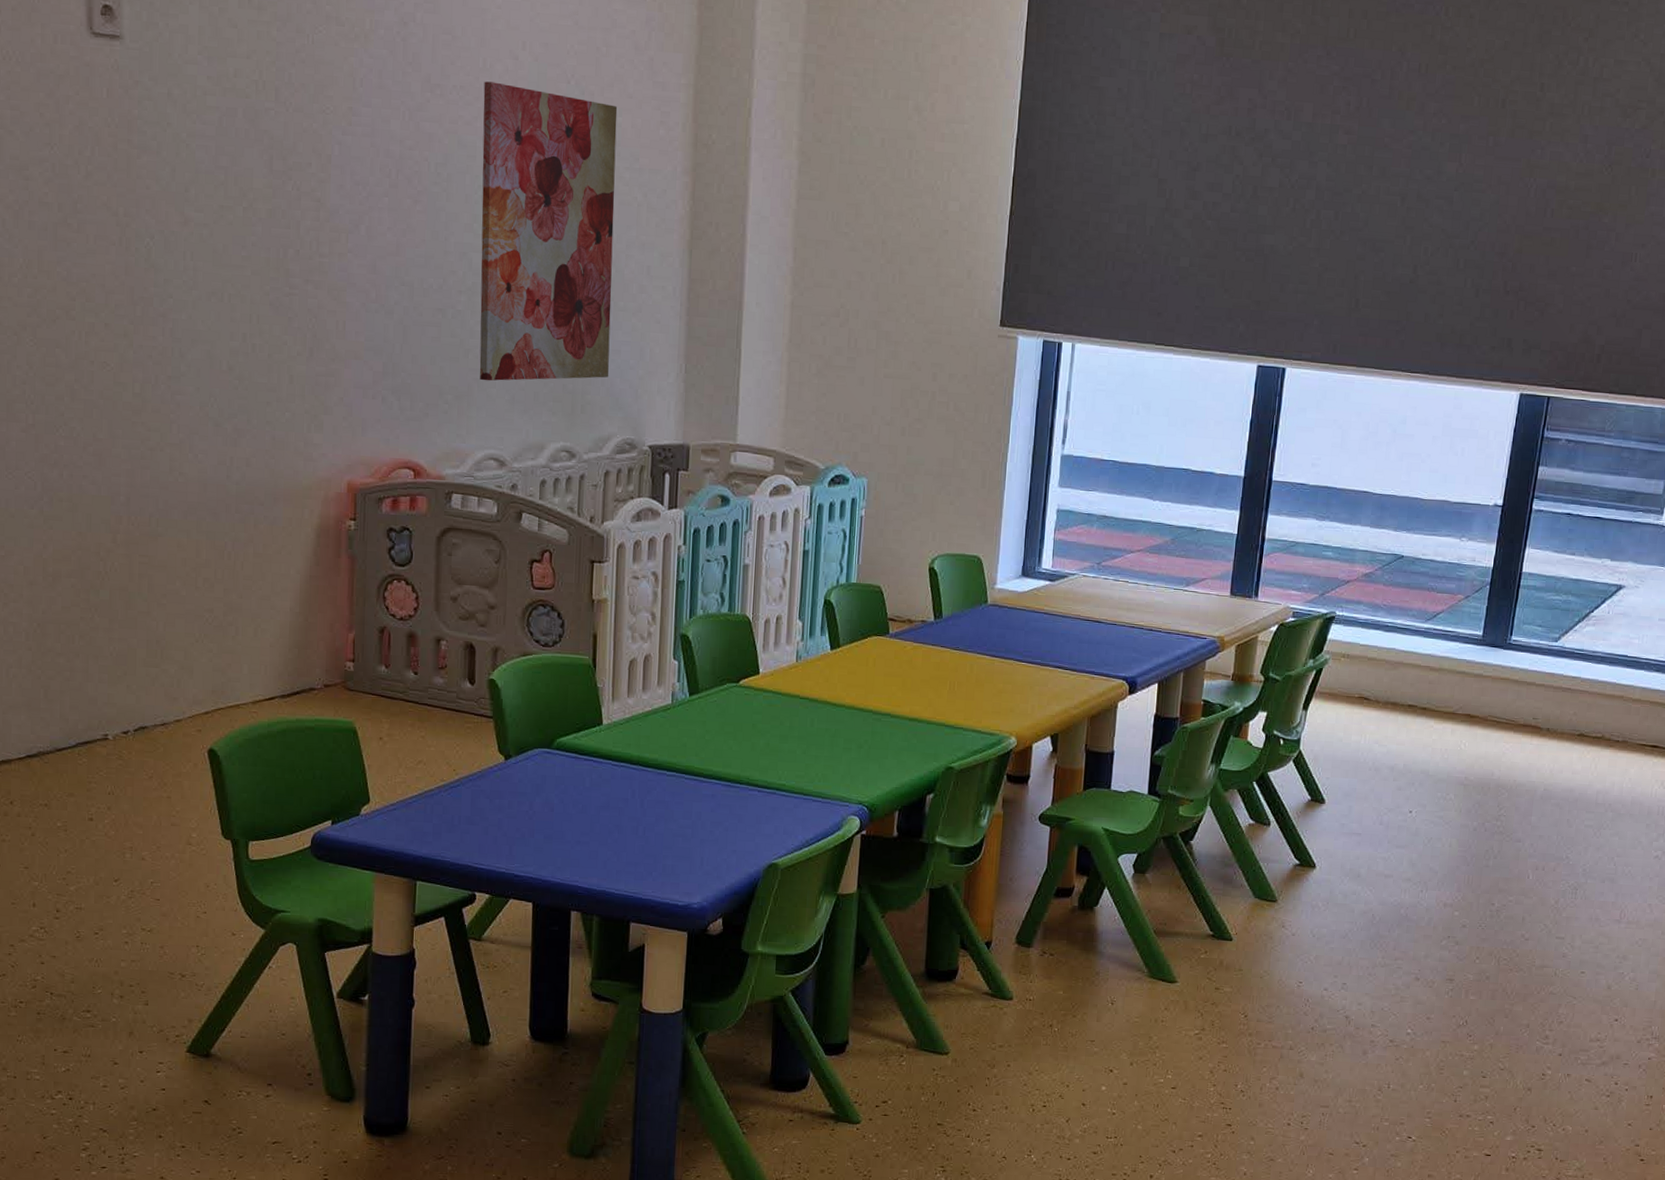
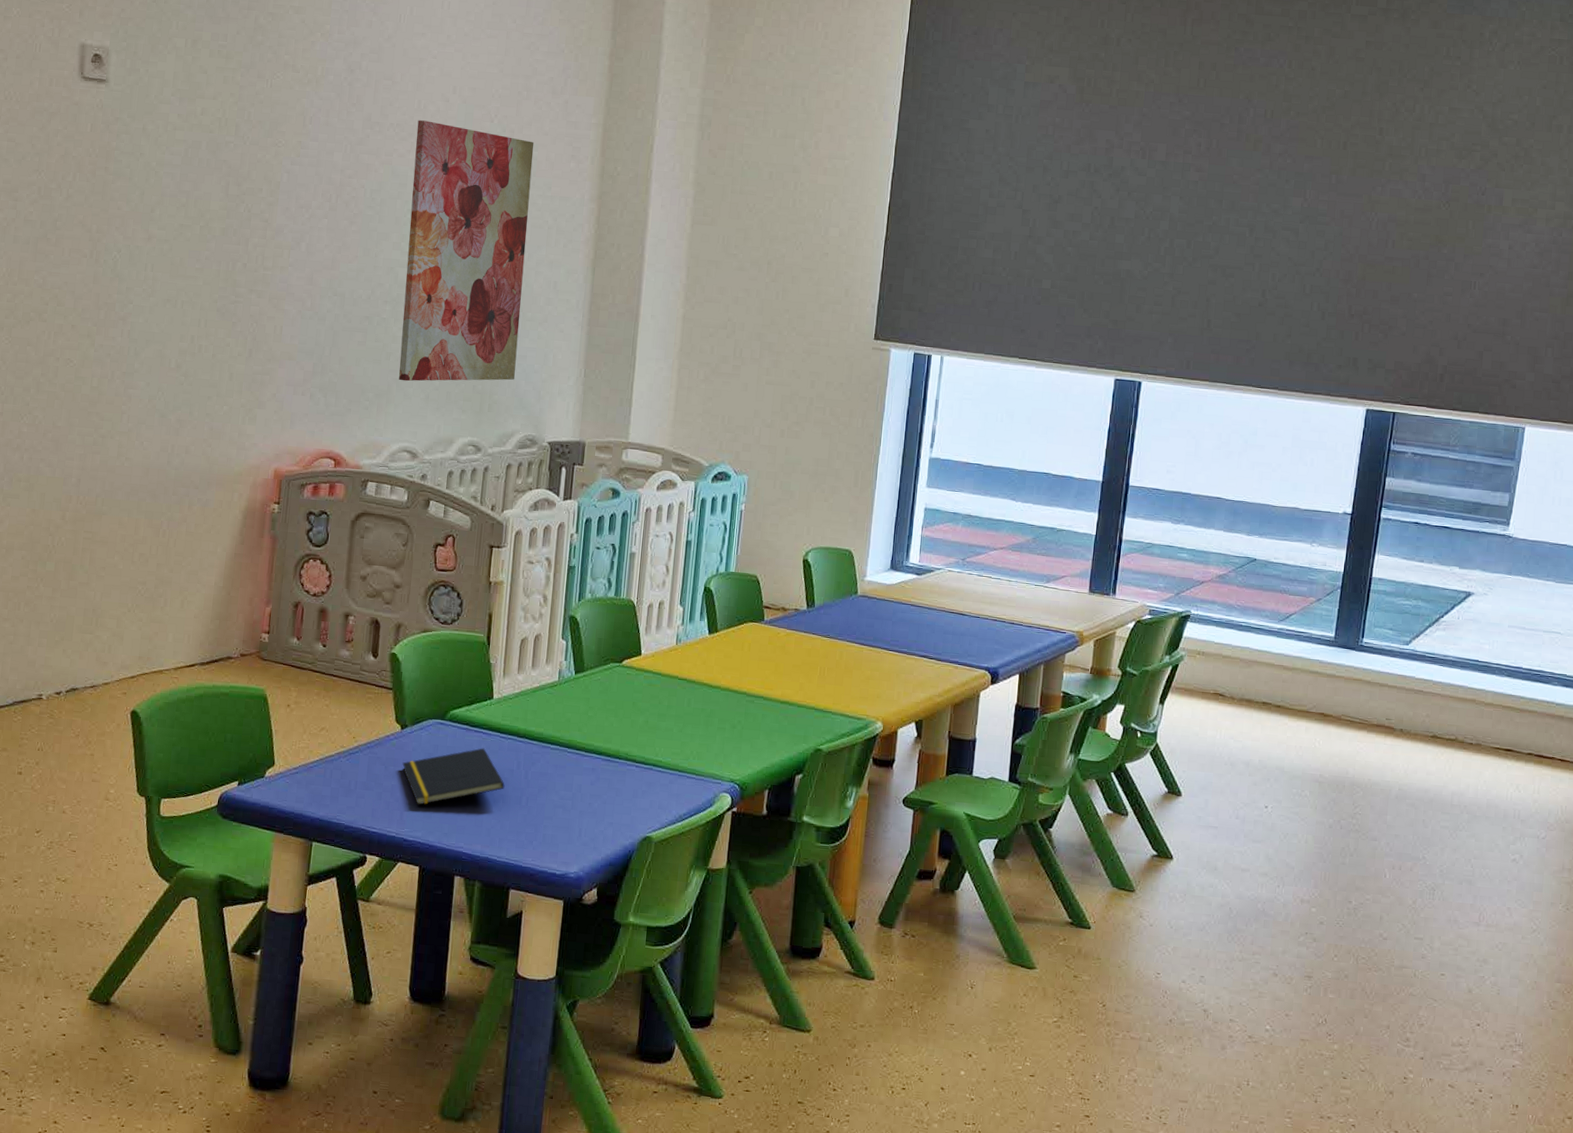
notepad: none [508,777,620,839] -> present [402,748,505,805]

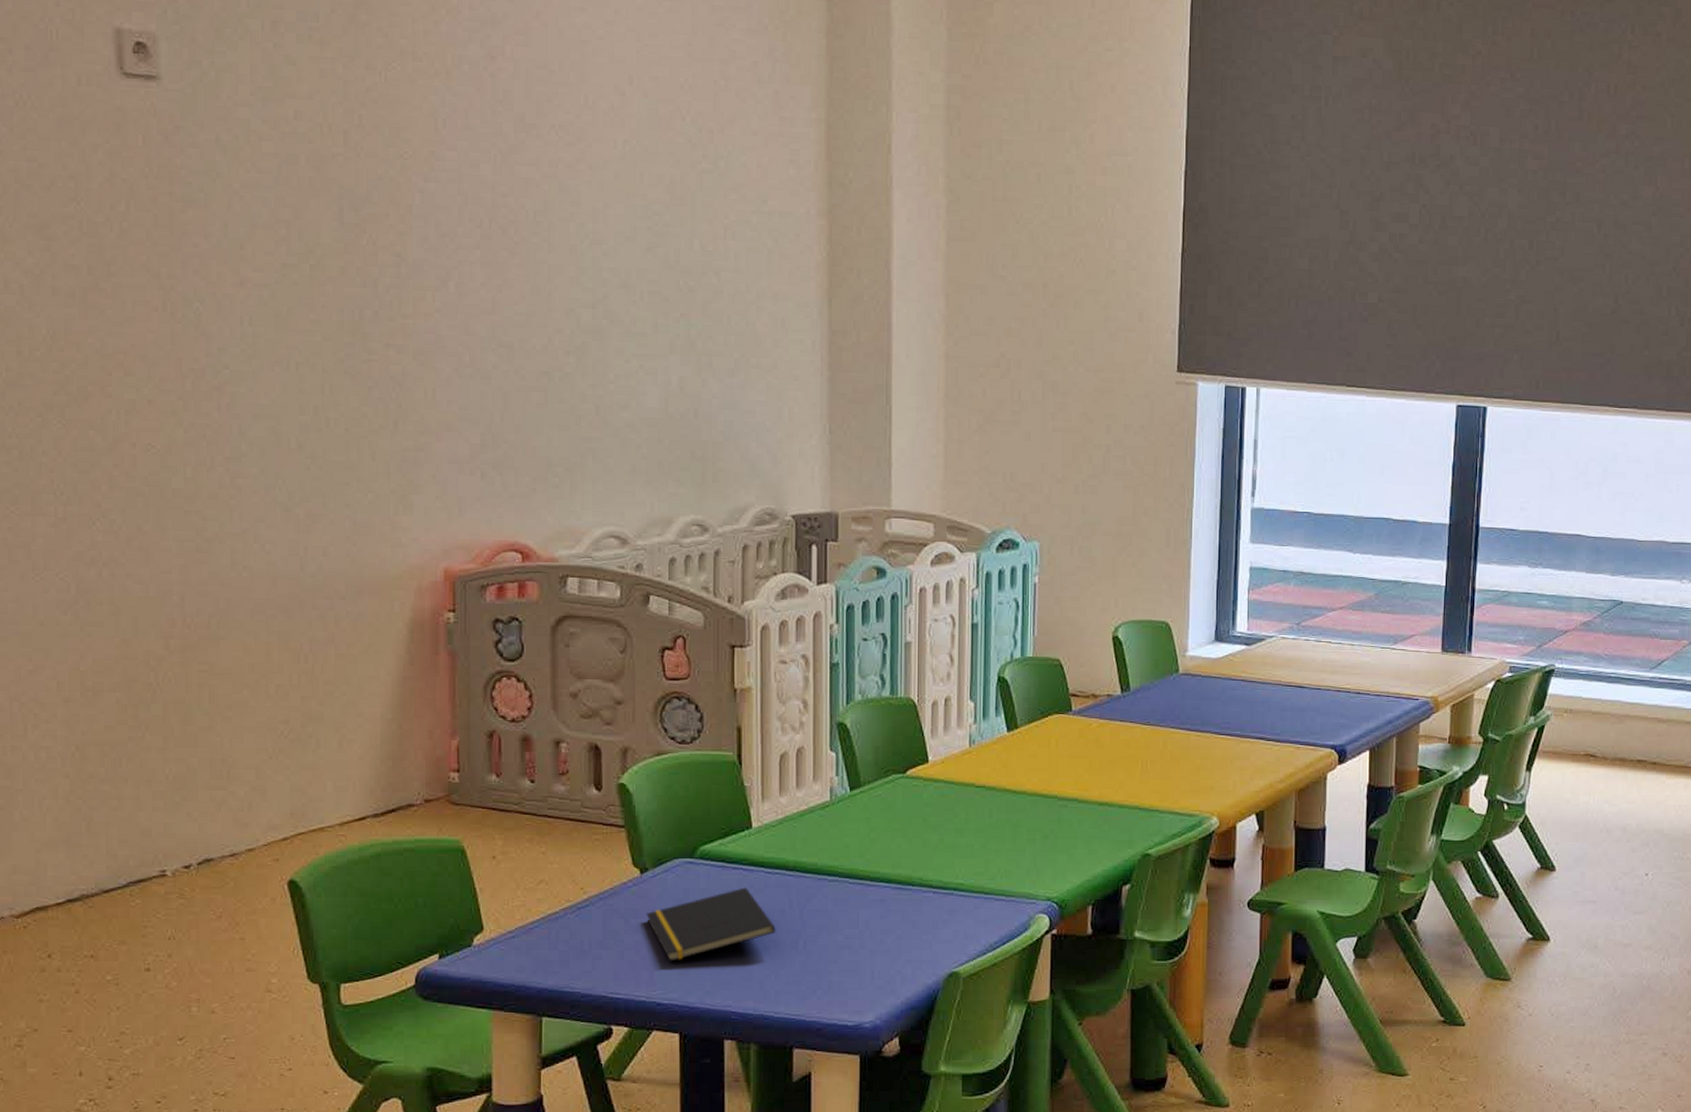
wall art: present [399,120,535,382] -> none [586,120,743,450]

